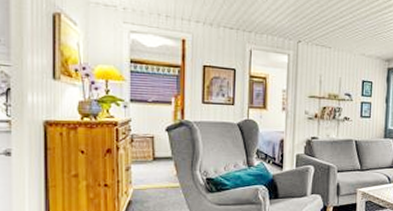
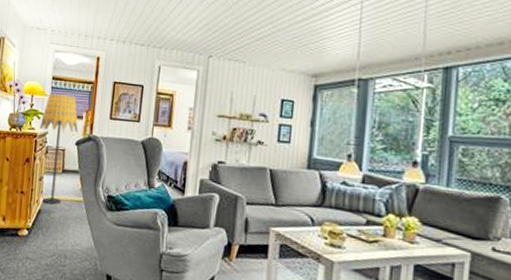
floor lamp: none [120,77,168,194] -> present [40,93,79,205]

